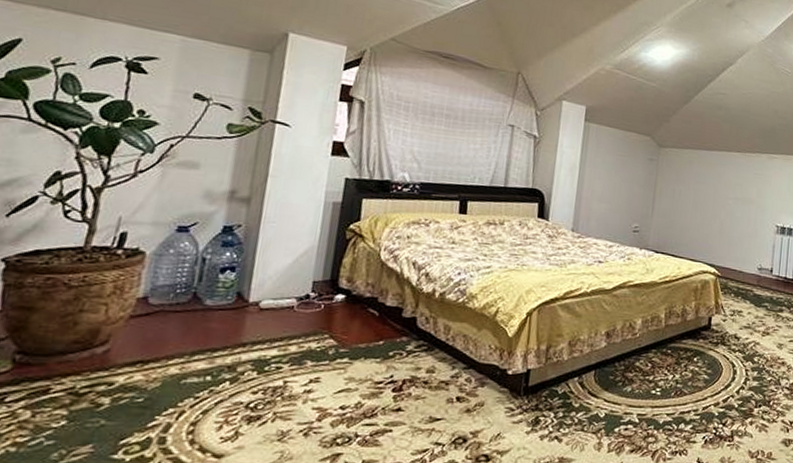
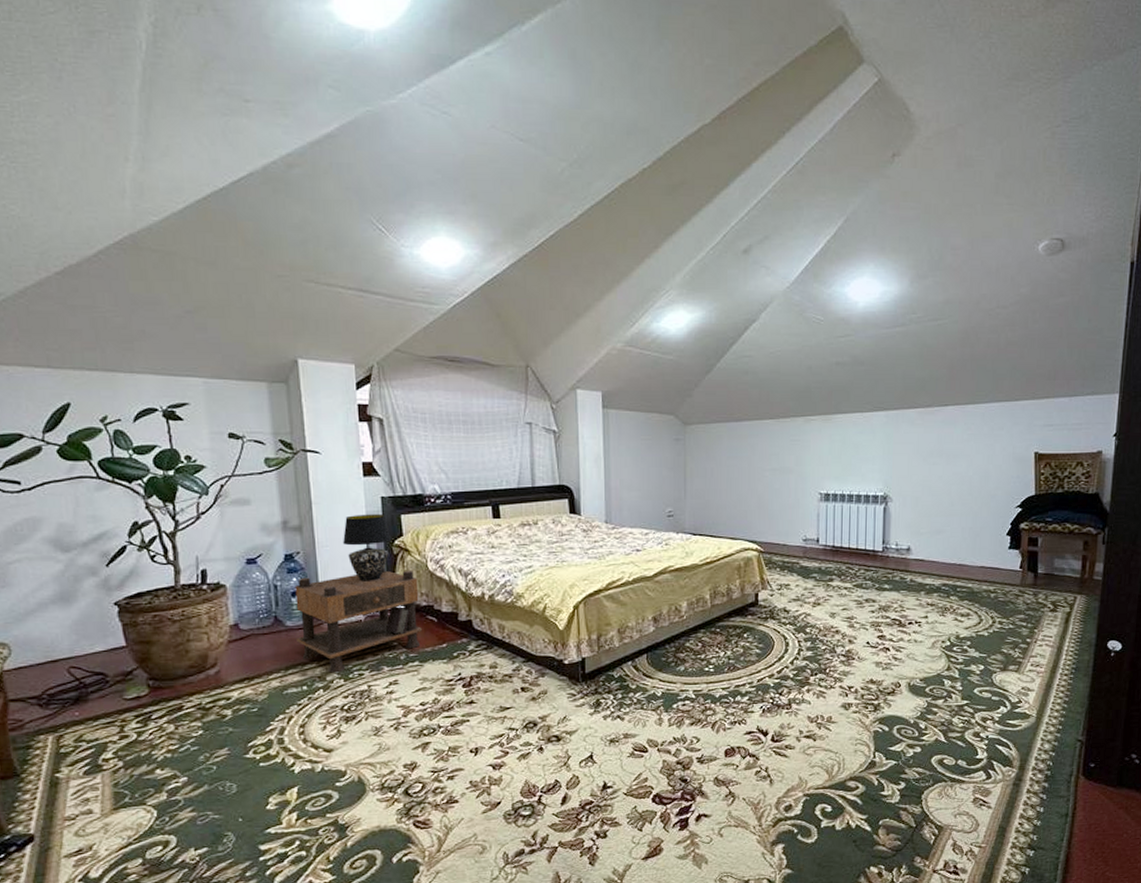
nightstand: none [213,251,367,364] -> present [295,567,422,673]
table lamp: none [293,193,348,265] -> present [343,513,392,582]

